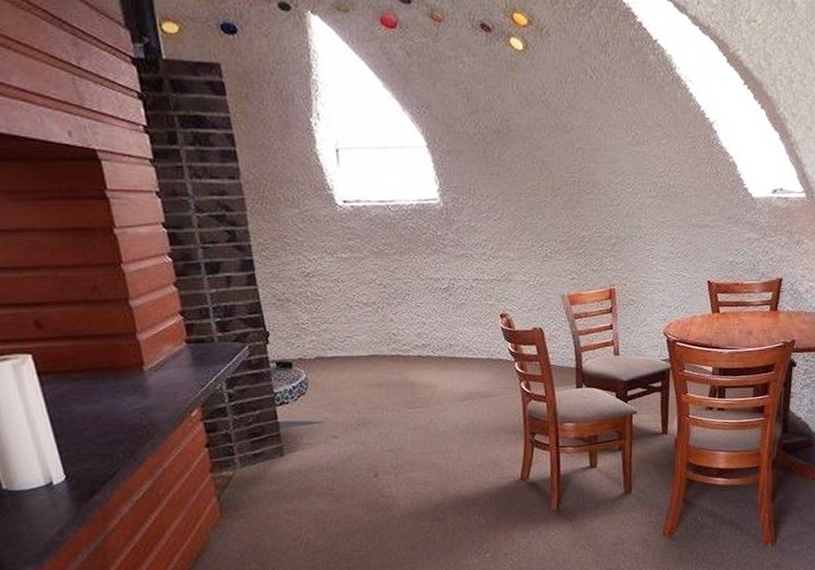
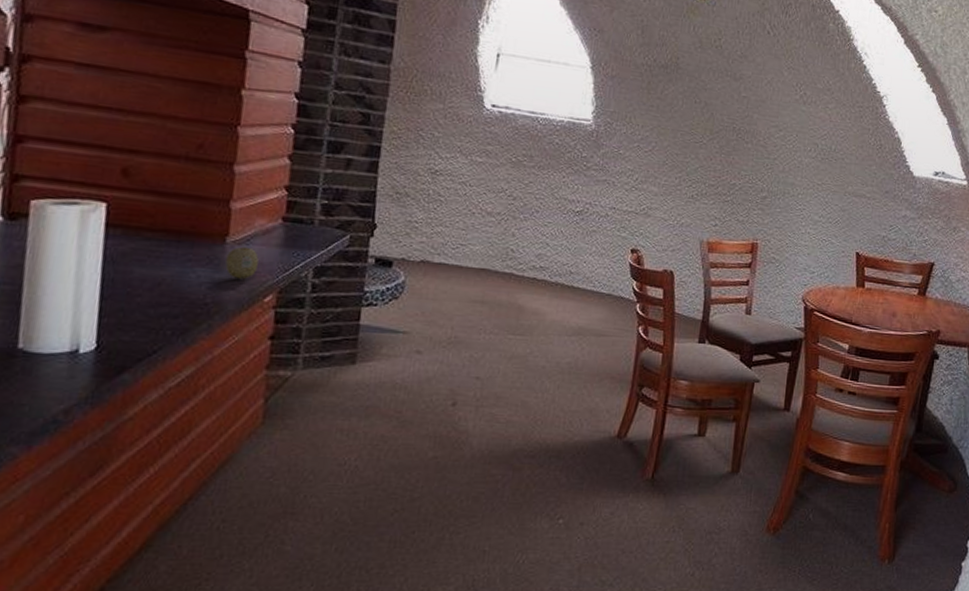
fruit: none [148,371,178,401] -> present [225,246,259,280]

